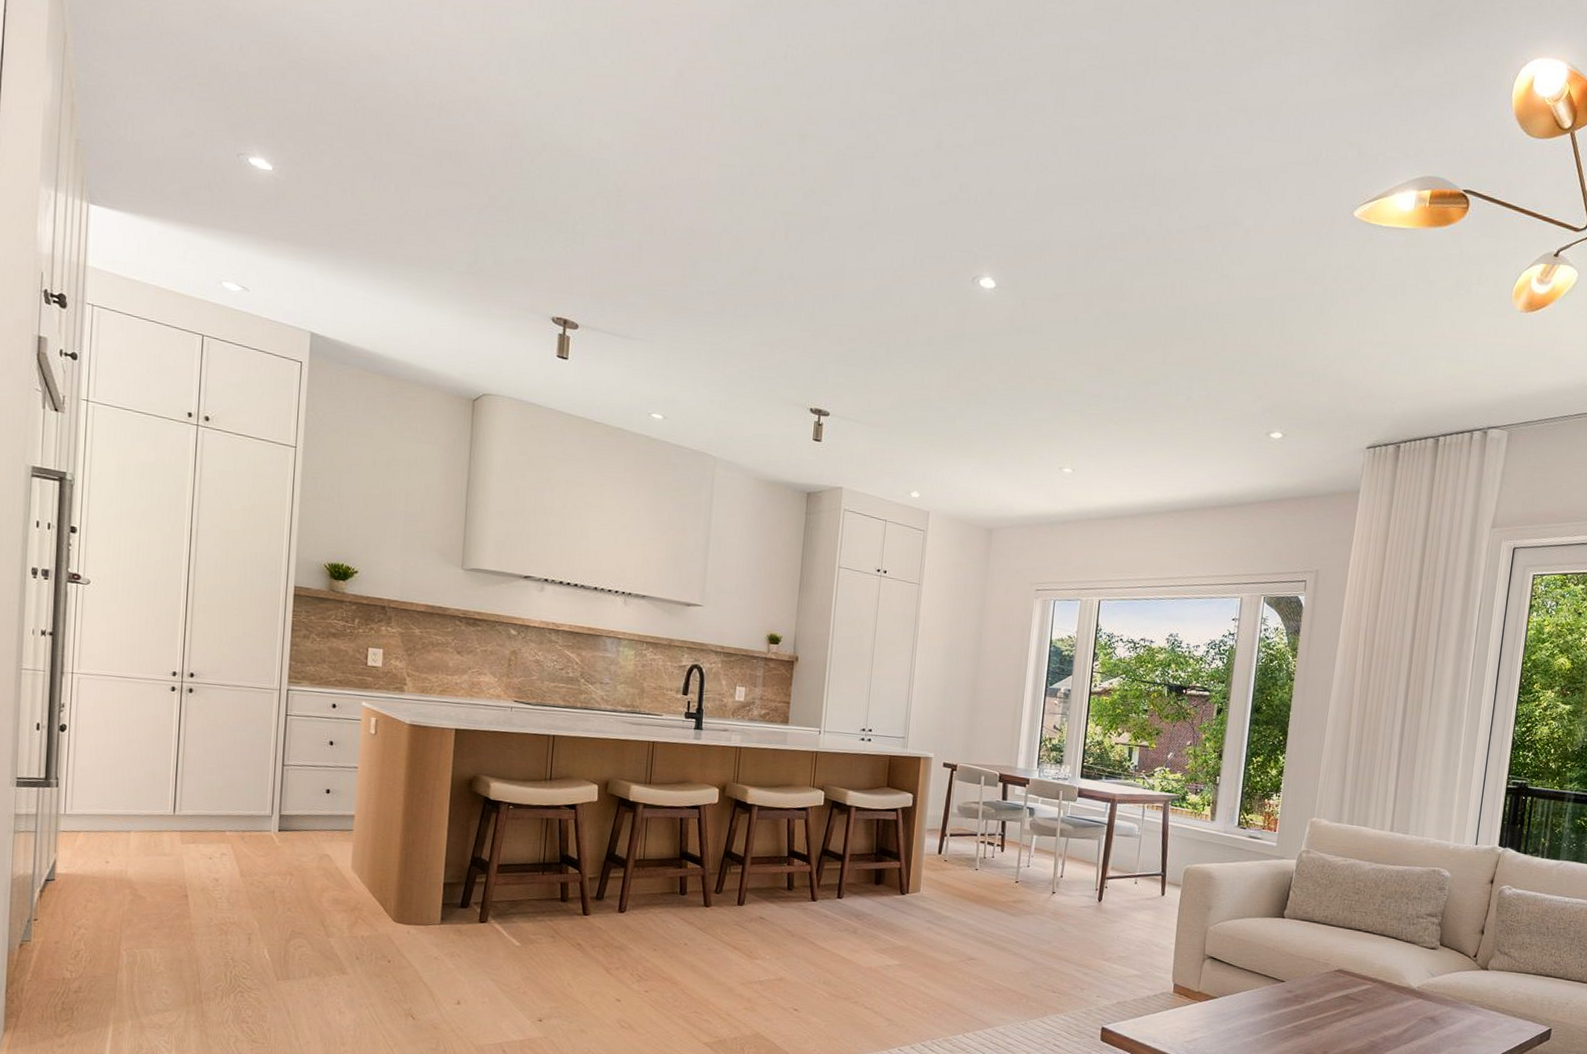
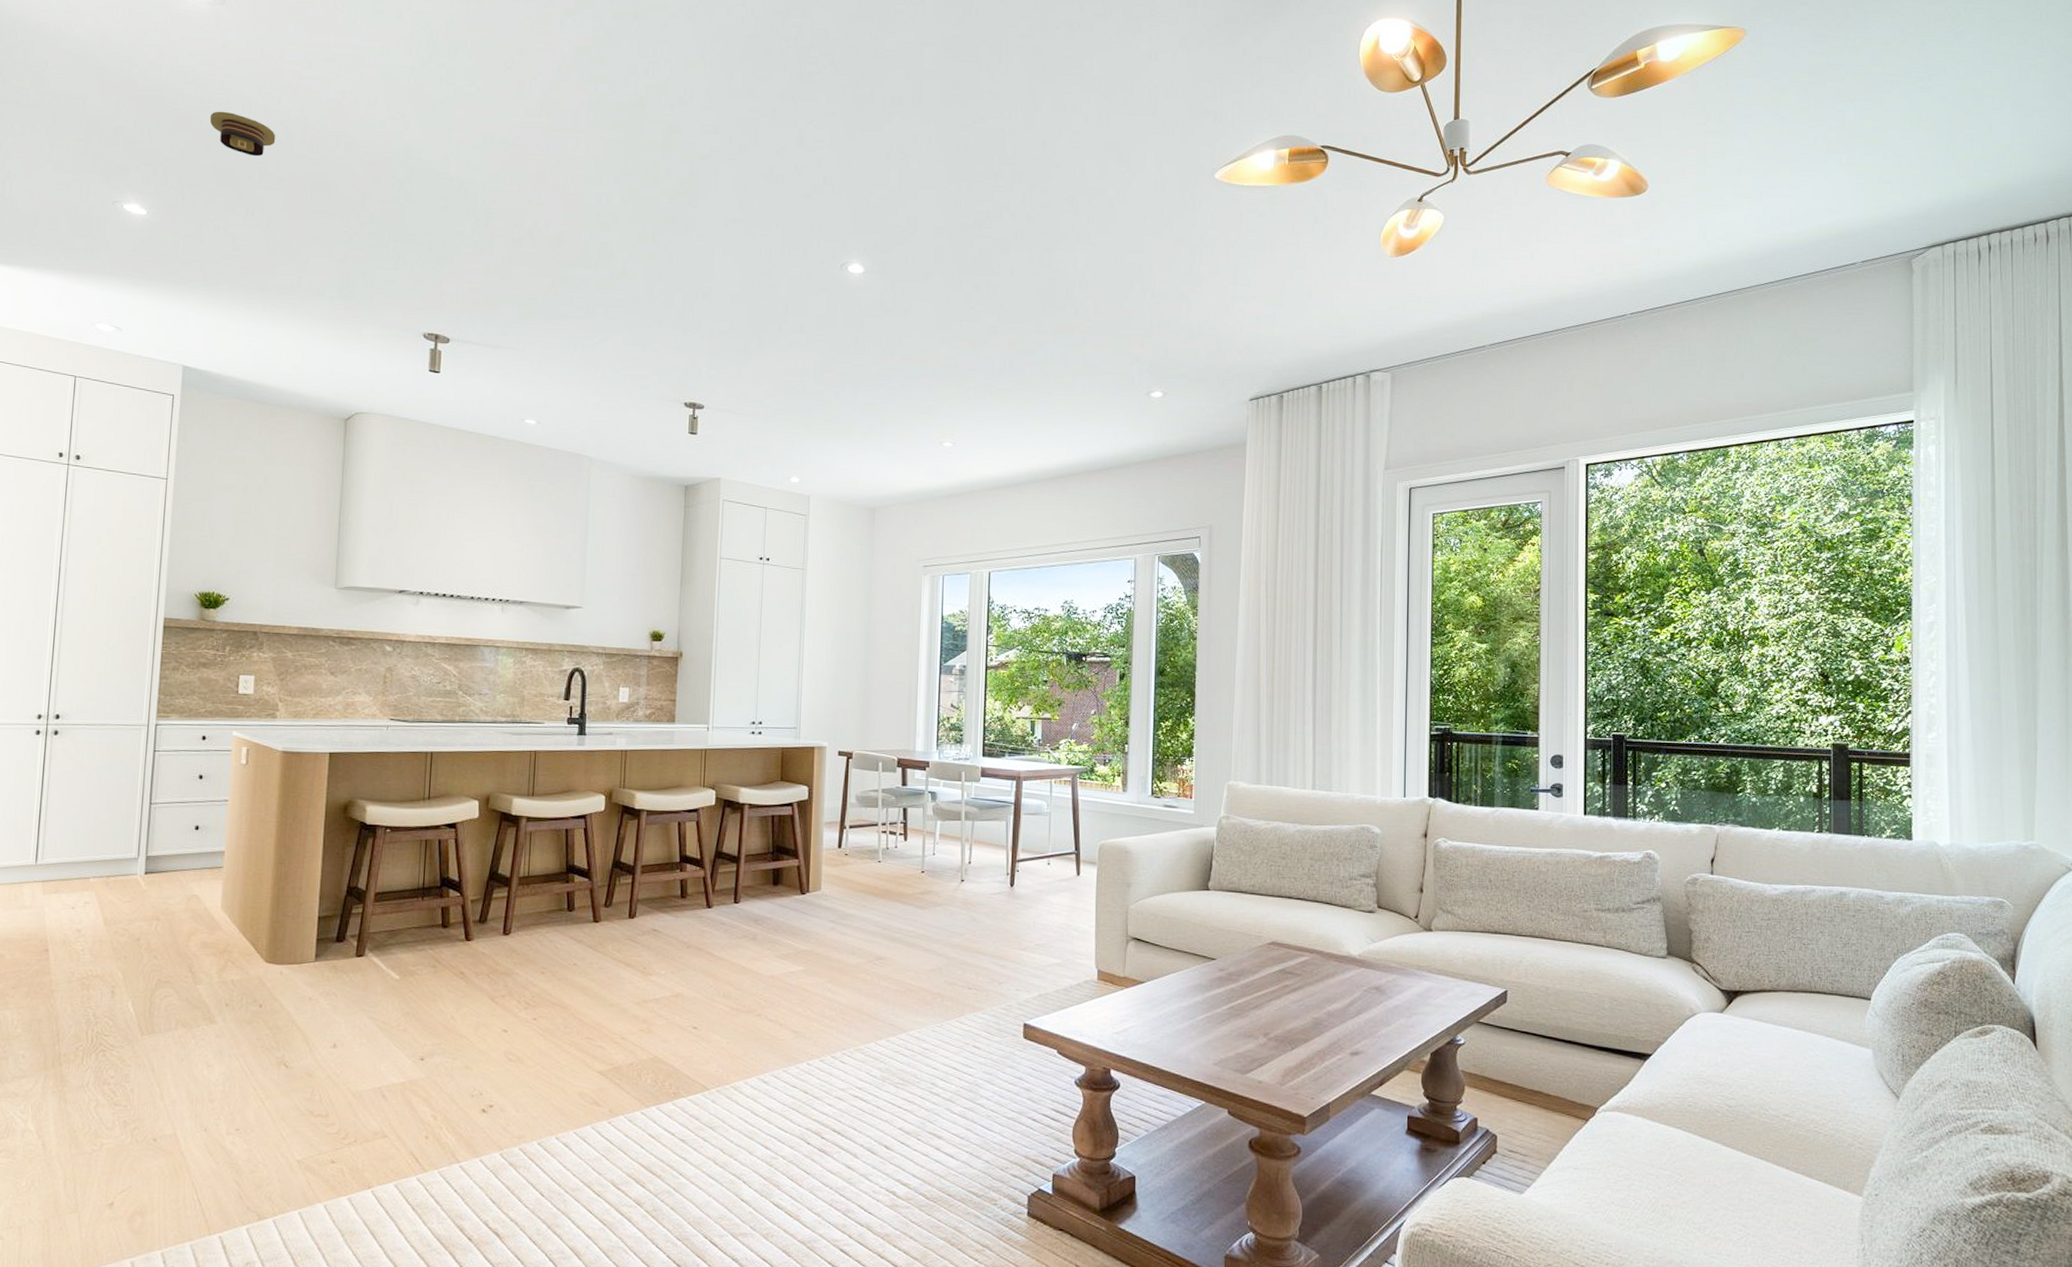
recessed light: none [336,64,404,117] -> present [209,111,276,157]

